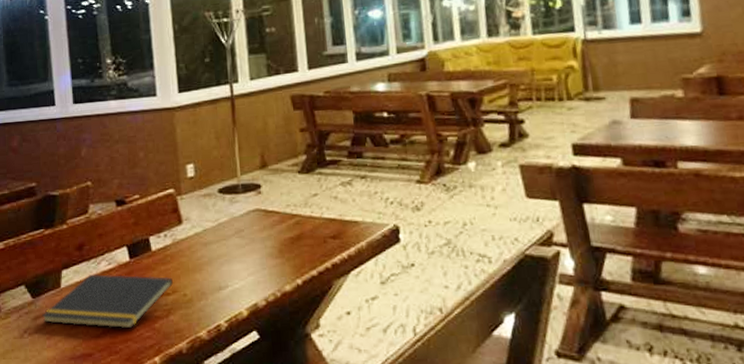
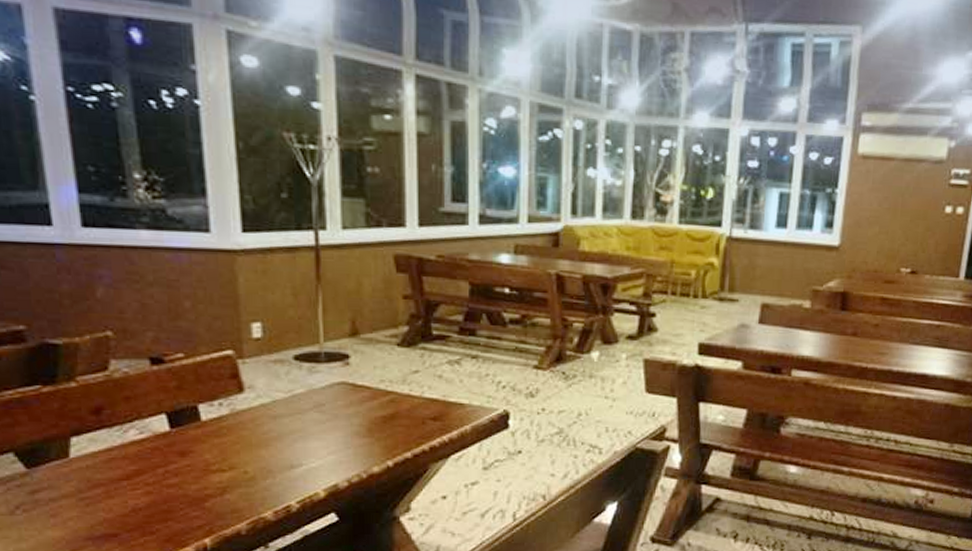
notepad: present [41,273,173,329] -> none [41,443,230,507]

